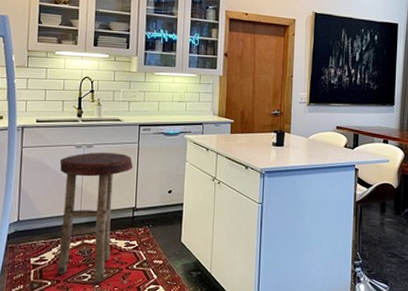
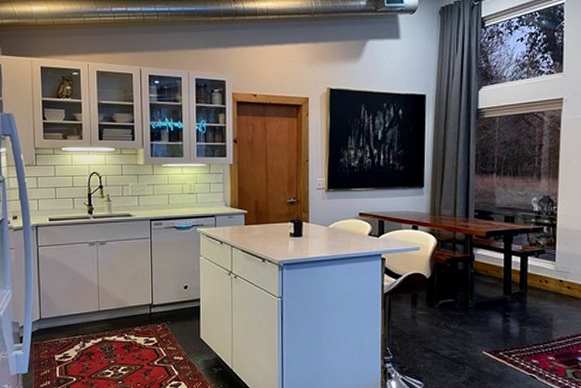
stool: present [56,153,133,282] -> none [75,249,147,378]

